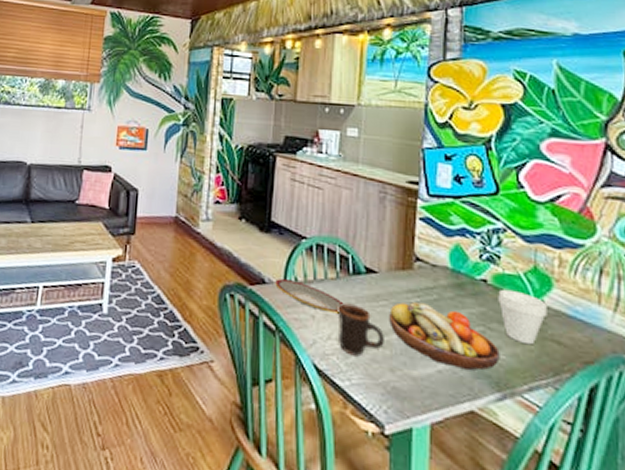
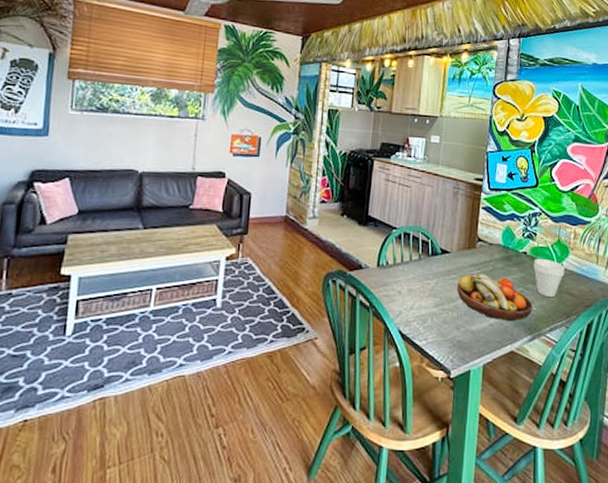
plate: present [275,279,344,314] -> none [370,264,424,288]
mug: present [336,302,384,357] -> none [418,279,453,320]

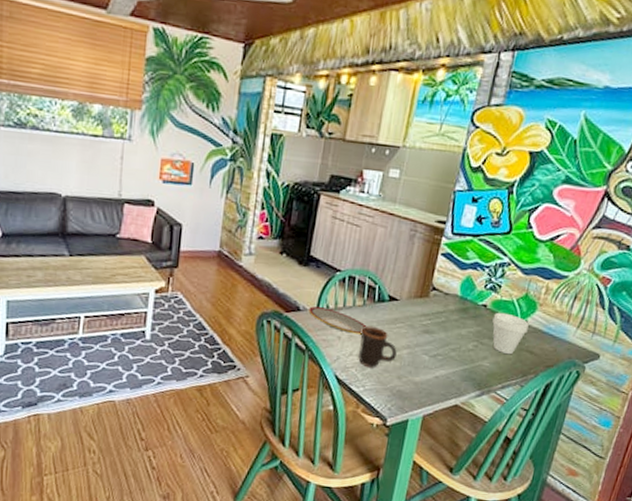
plate: none [370,264,424,288] -> present [308,306,367,335]
mug: none [418,279,453,320] -> present [358,325,397,368]
fruit bowl: present [457,274,533,322] -> none [402,324,486,376]

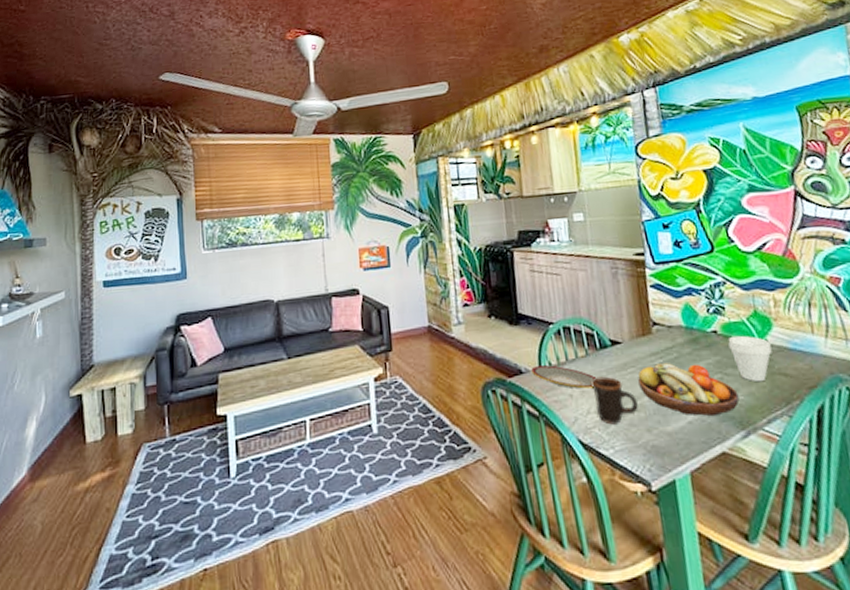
fruit bowl: none [402,324,486,376] -> present [638,363,740,417]

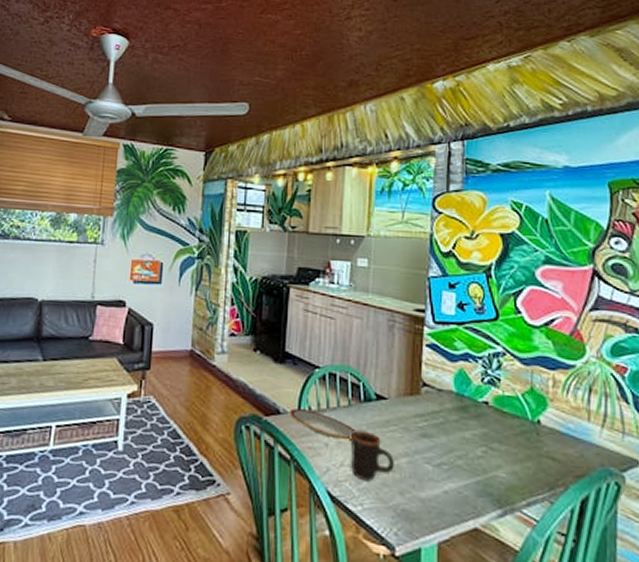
fruit bowl: present [638,363,740,417] -> none [399,426,501,490]
cup: present [728,335,772,382] -> none [498,410,543,463]

